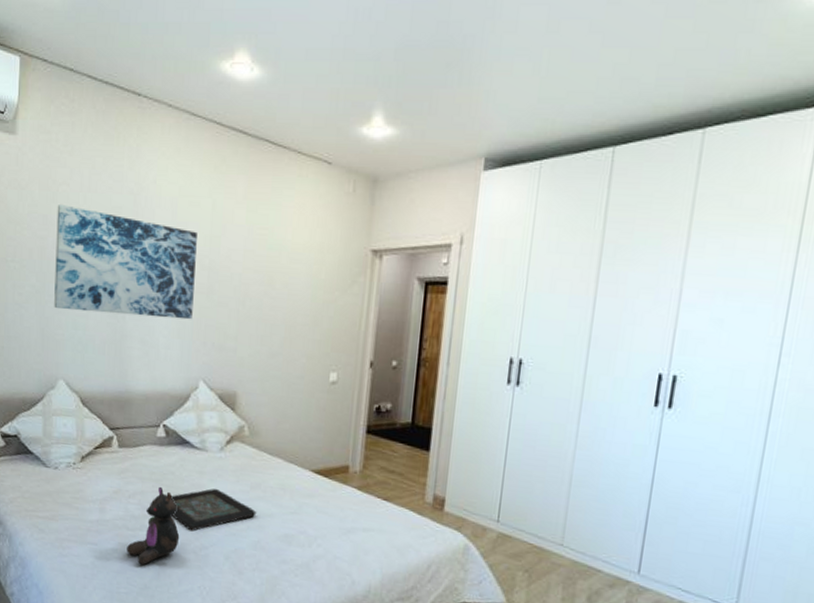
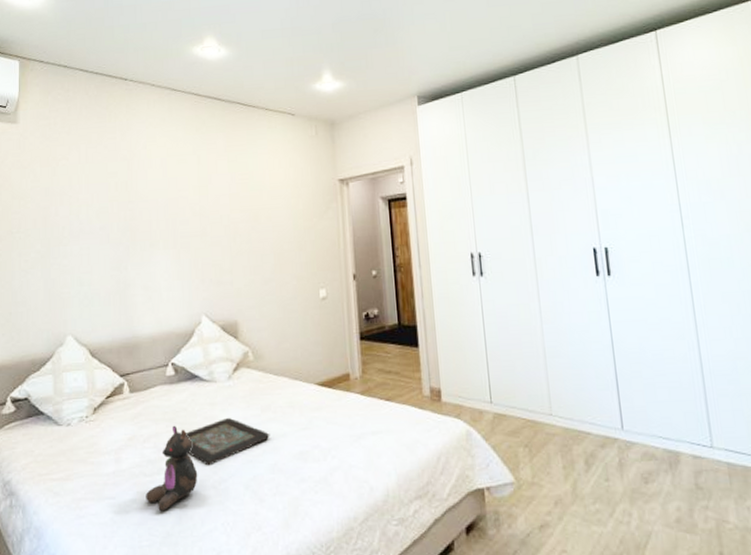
wall art: present [54,203,197,320] -> none [58,176,190,270]

